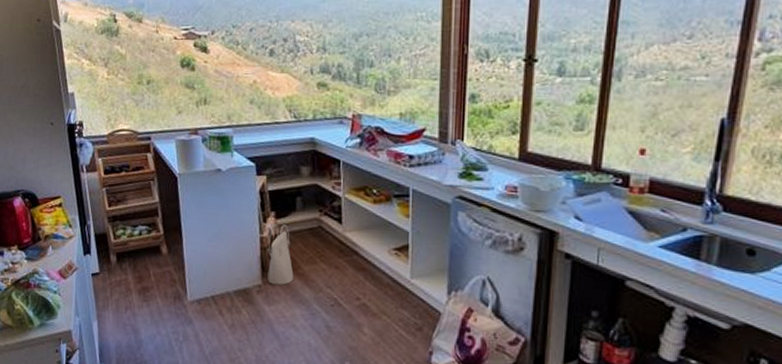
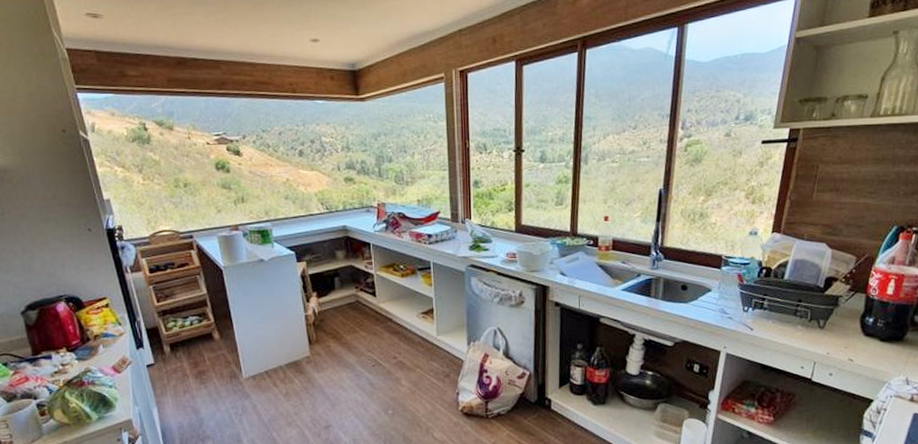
shopping bag: present [267,224,294,285] -> none [312,302,338,355]

